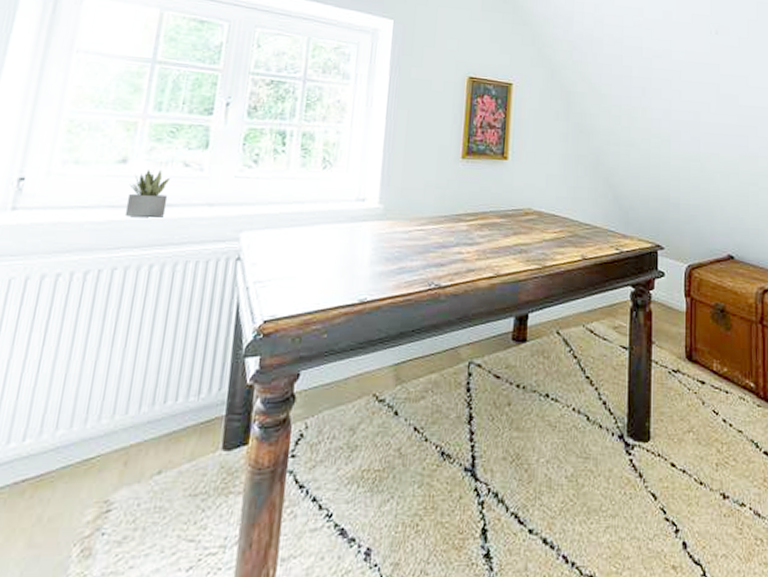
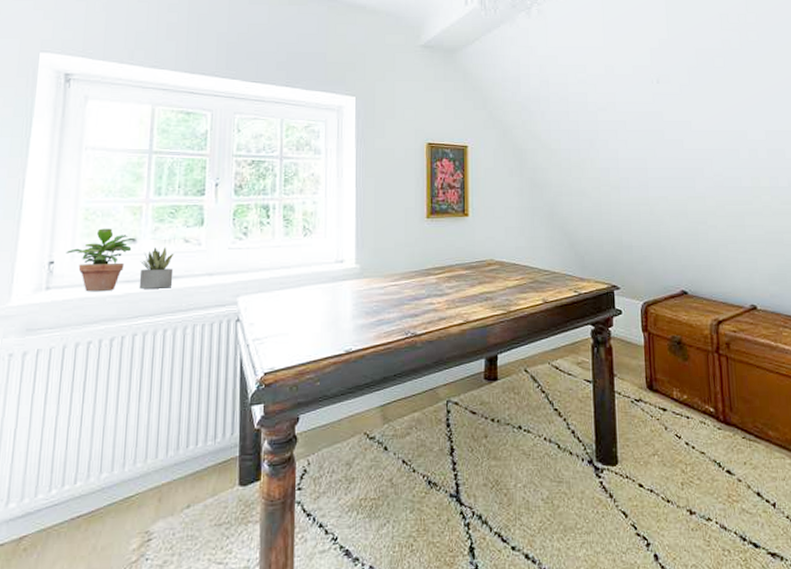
potted plant: none [40,143,127,217] -> present [66,228,136,292]

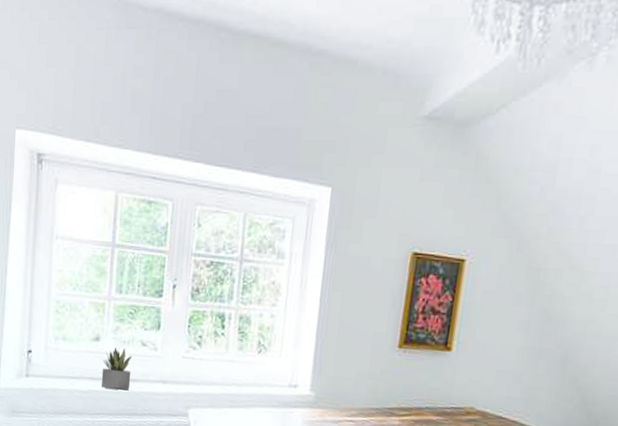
potted plant: present [66,228,136,292] -> none [41,322,99,386]

